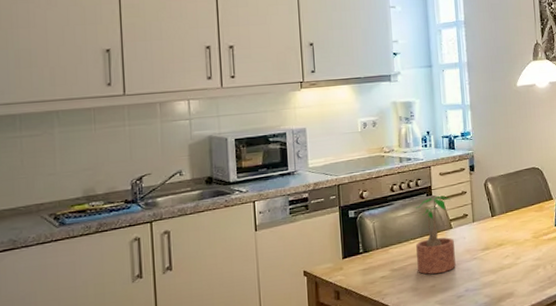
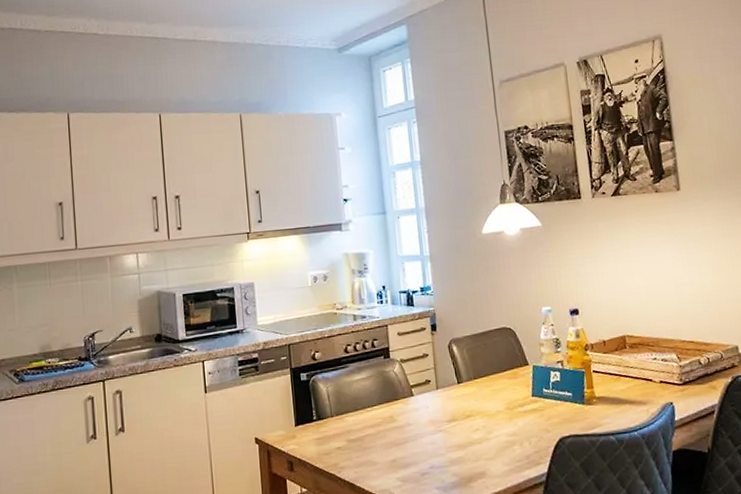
potted plant: present [414,196,456,275] -> none [370,358,419,447]

